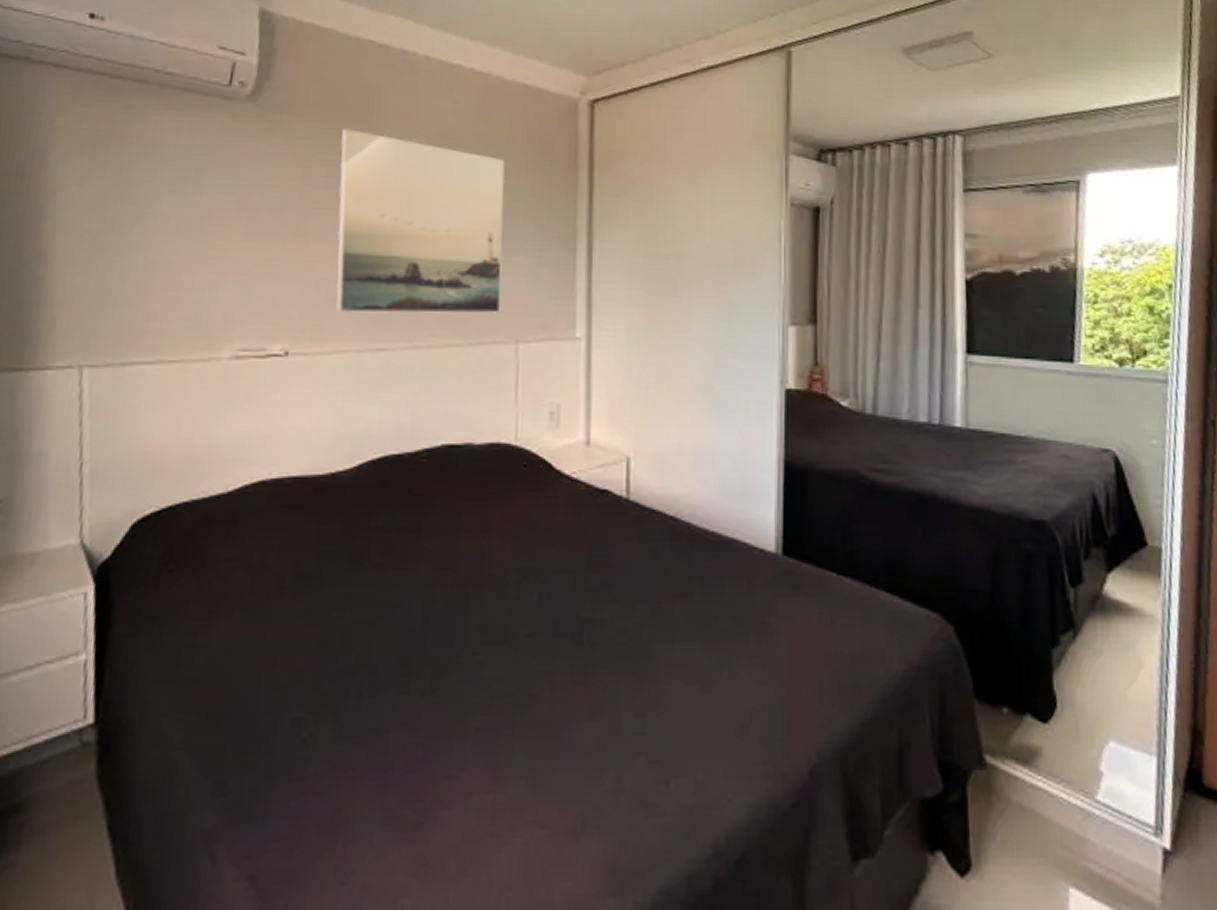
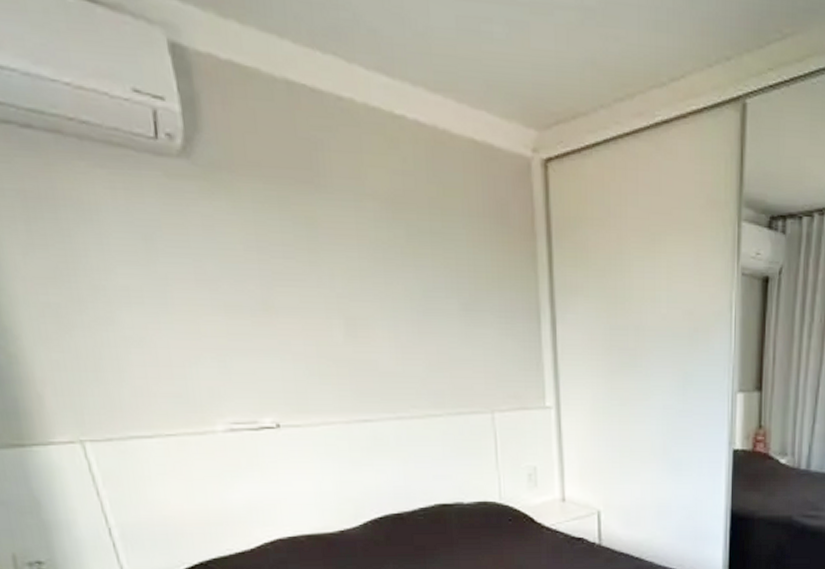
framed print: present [336,129,505,315] -> none [289,191,475,387]

